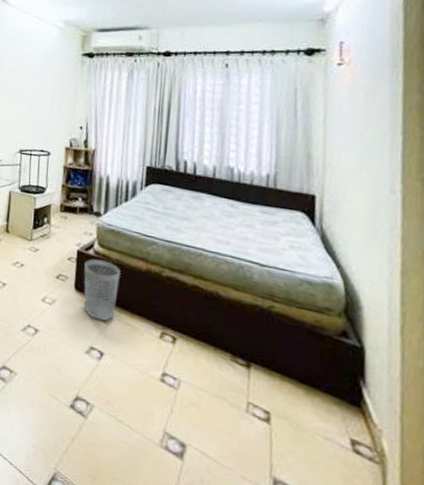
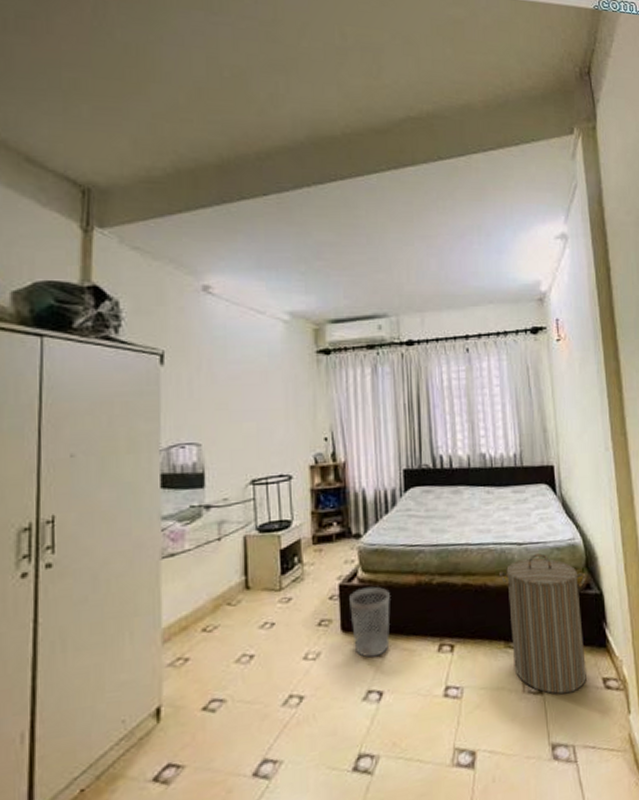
laundry hamper: none [234,280,344,438] -> present [499,553,587,695]

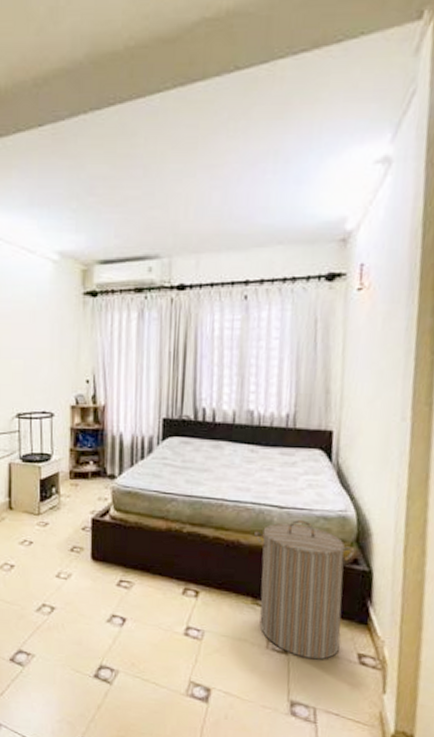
wastebasket: present [349,586,390,658] -> none [100,524,140,587]

